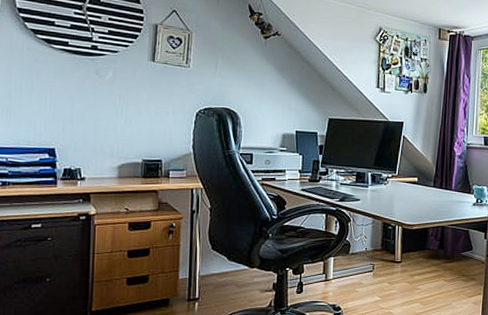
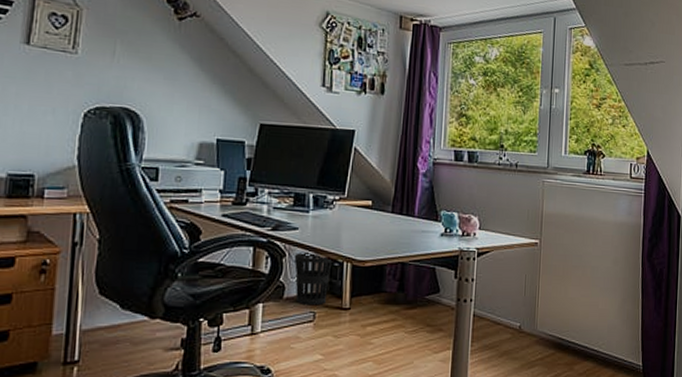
wastebasket: none [357,217,387,259] -> present [294,251,333,305]

